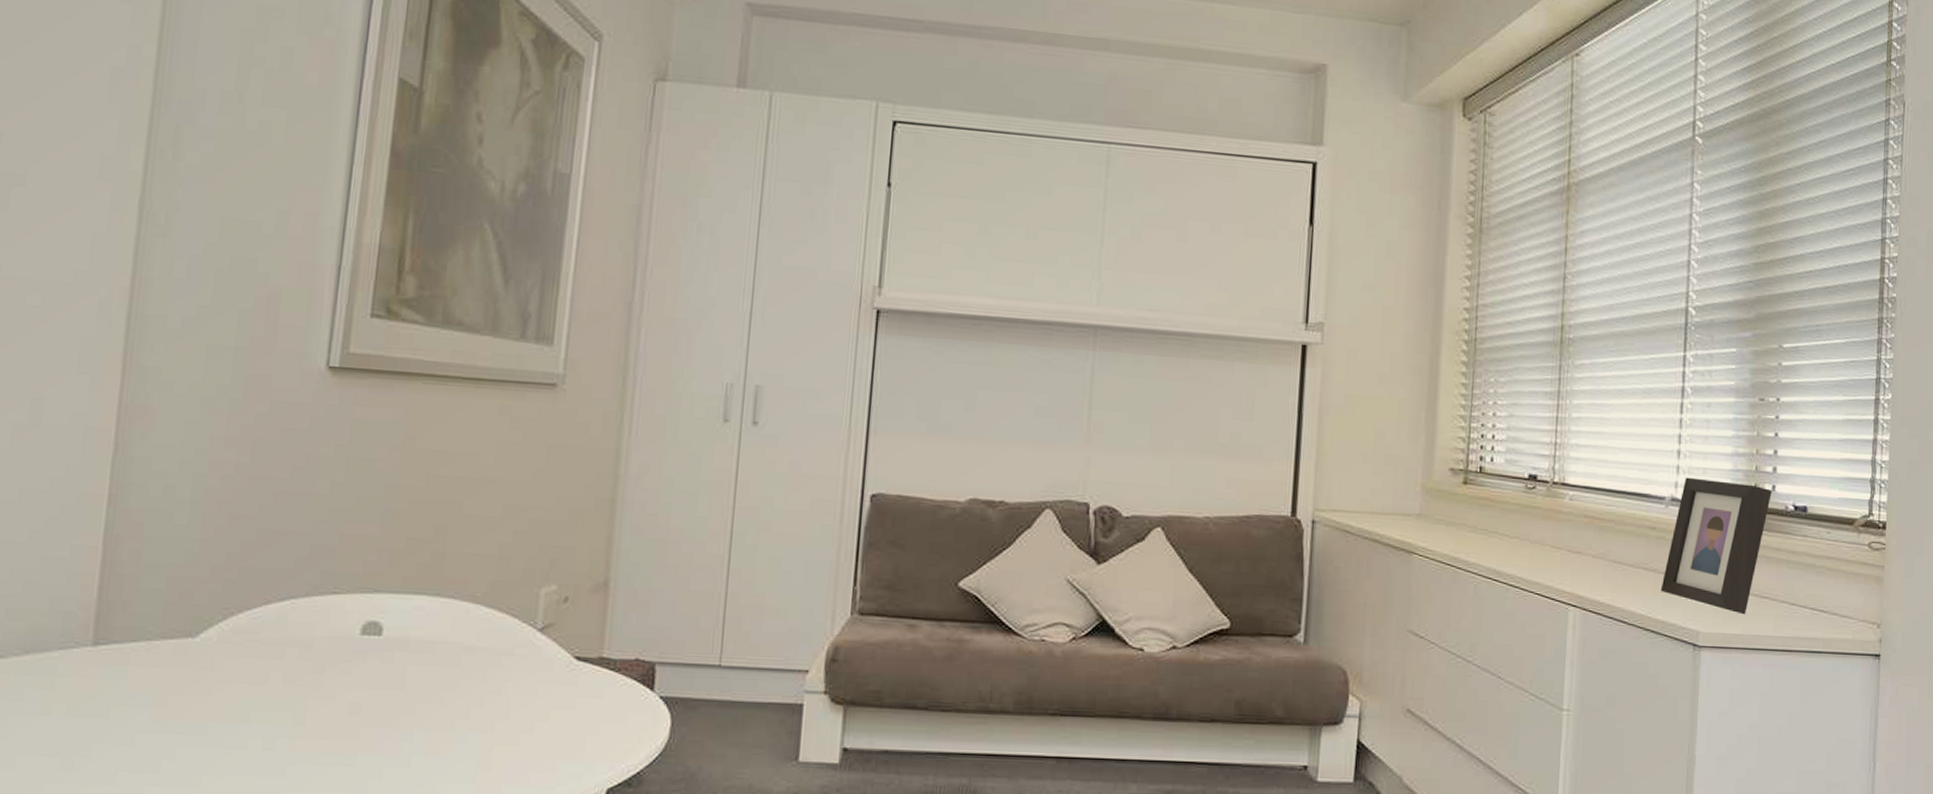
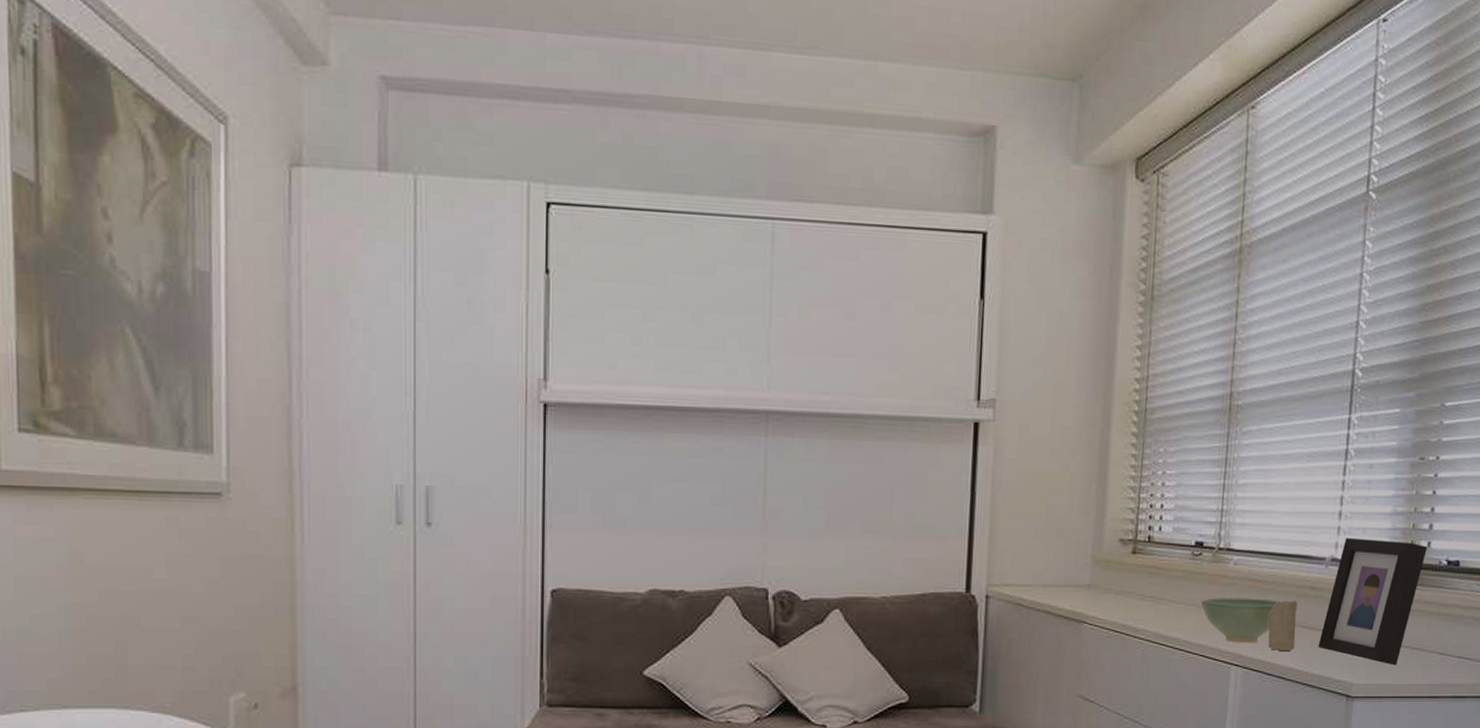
bowl: none [1535,533,1619,584] -> present [1201,597,1280,643]
candle: none [1606,539,1637,593] -> present [1267,600,1297,651]

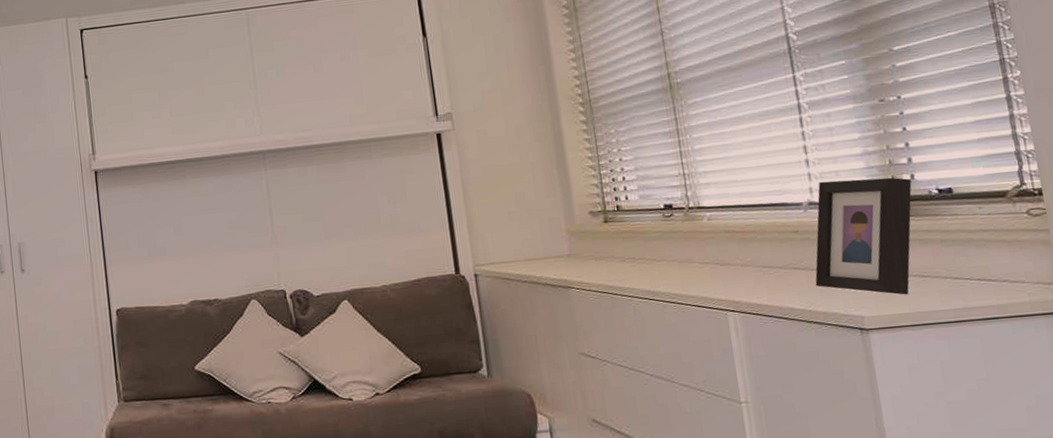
bowl: present [1201,597,1280,643] -> none [682,247,764,290]
candle: present [1267,600,1297,651] -> none [754,245,791,294]

